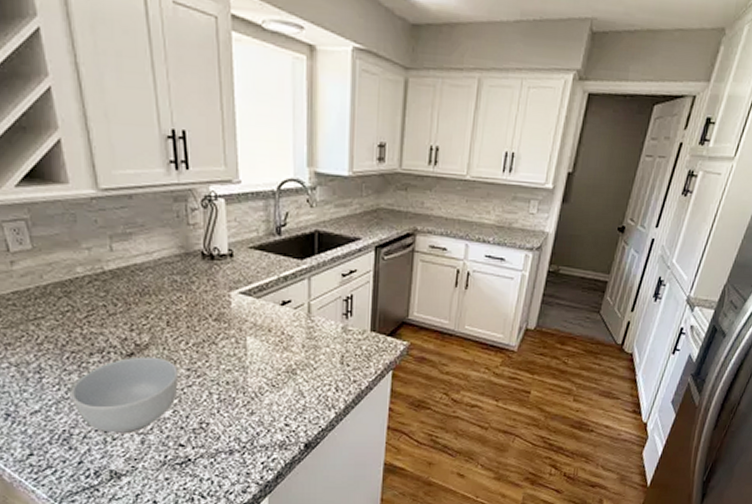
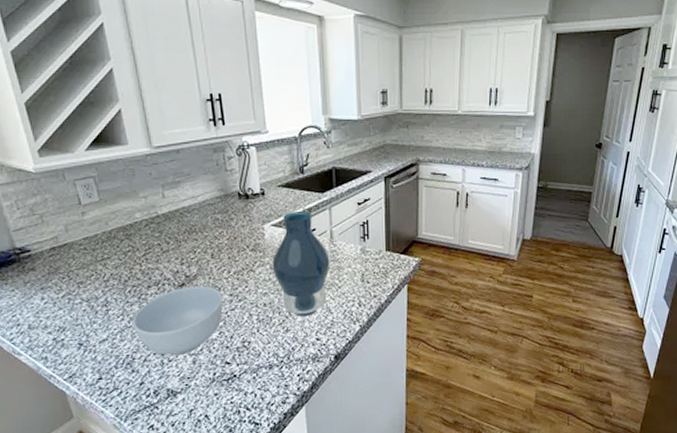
vase: none [238,279,306,399] -> present [272,211,330,317]

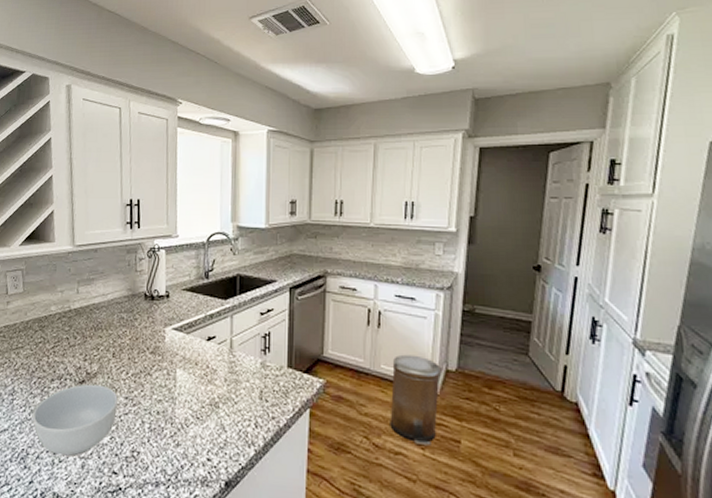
vase: present [272,211,330,317] -> none [169,317,228,432]
pedal bin: none [476,229,518,303] -> present [390,354,441,445]

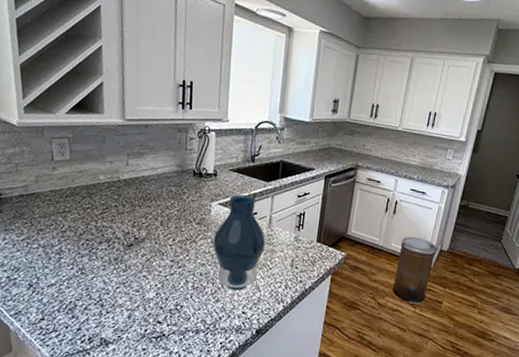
bowl: present [31,384,118,456] -> none [79,247,164,308]
vase: none [169,317,228,432] -> present [213,194,266,291]

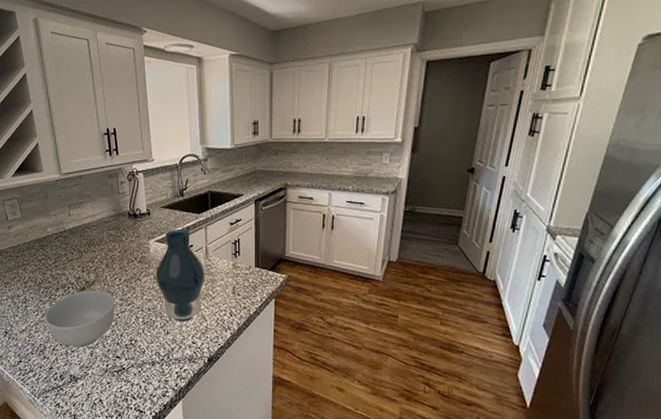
bowl: none [79,247,164,308] -> present [44,290,115,347]
pedal bin: present [392,236,437,305] -> none [341,250,384,321]

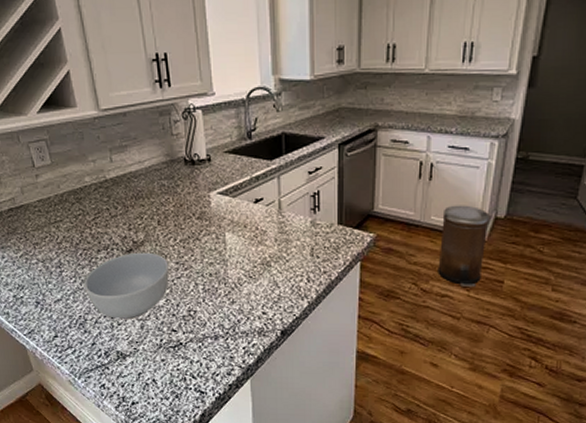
vase: present [155,230,205,322] -> none [218,179,278,289]
pedal bin: none [341,250,384,321] -> present [438,205,490,287]

